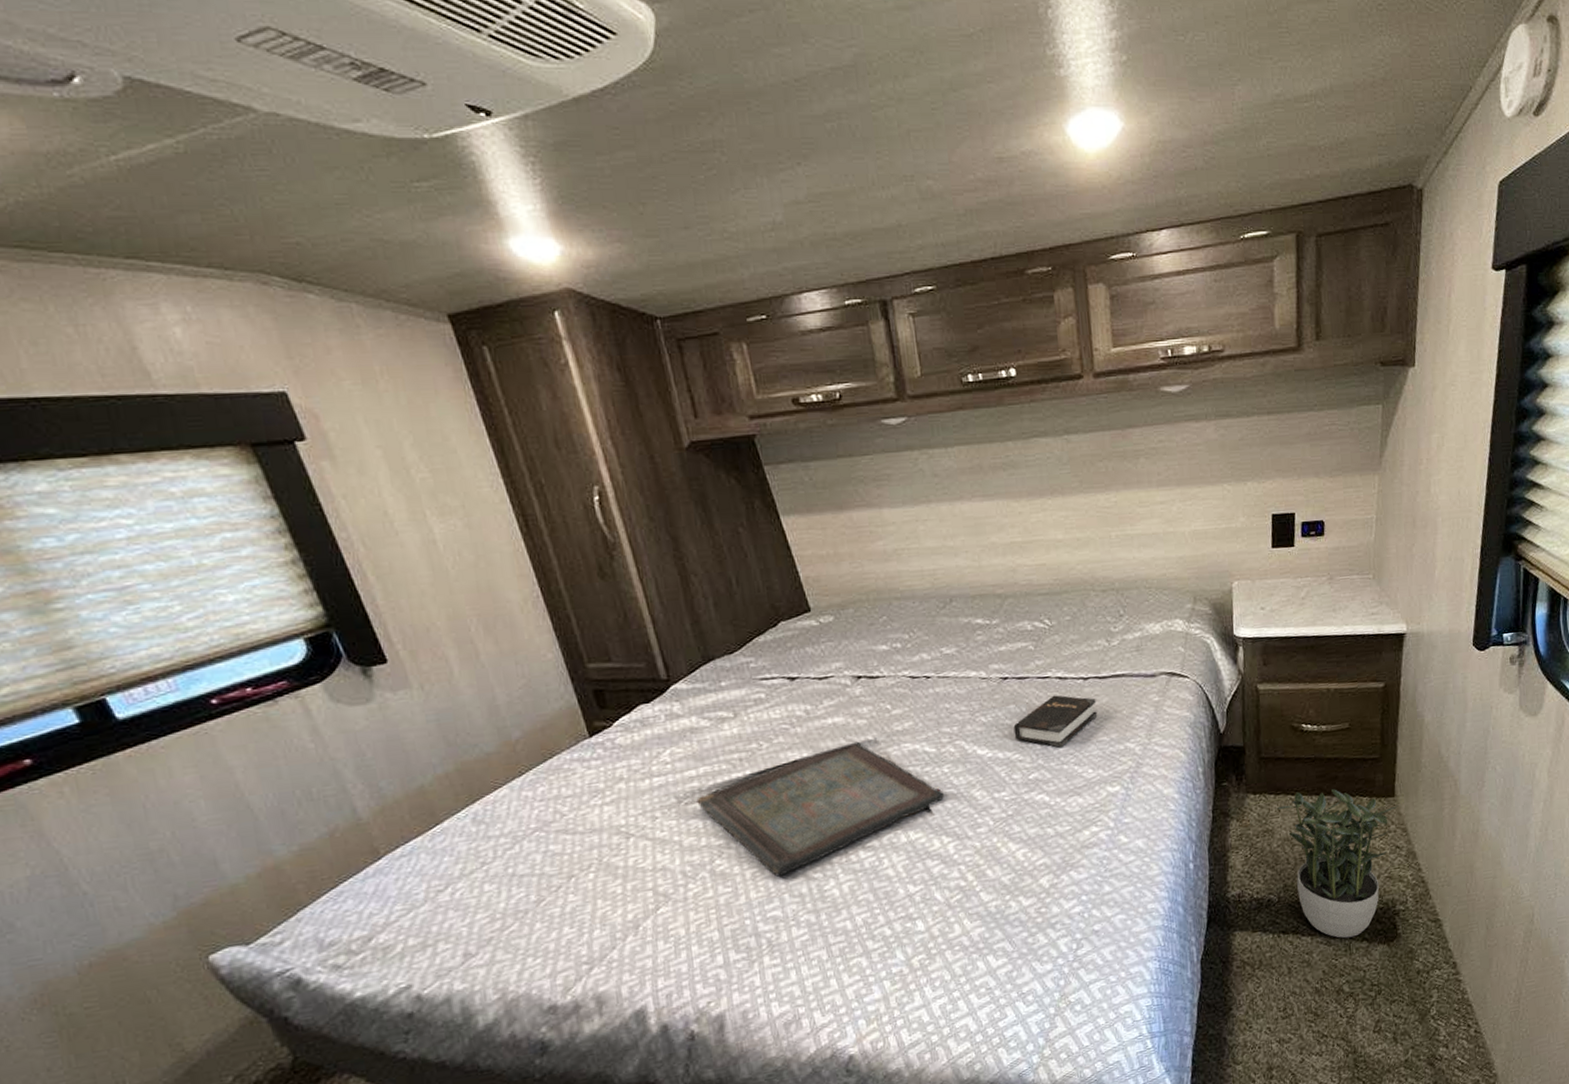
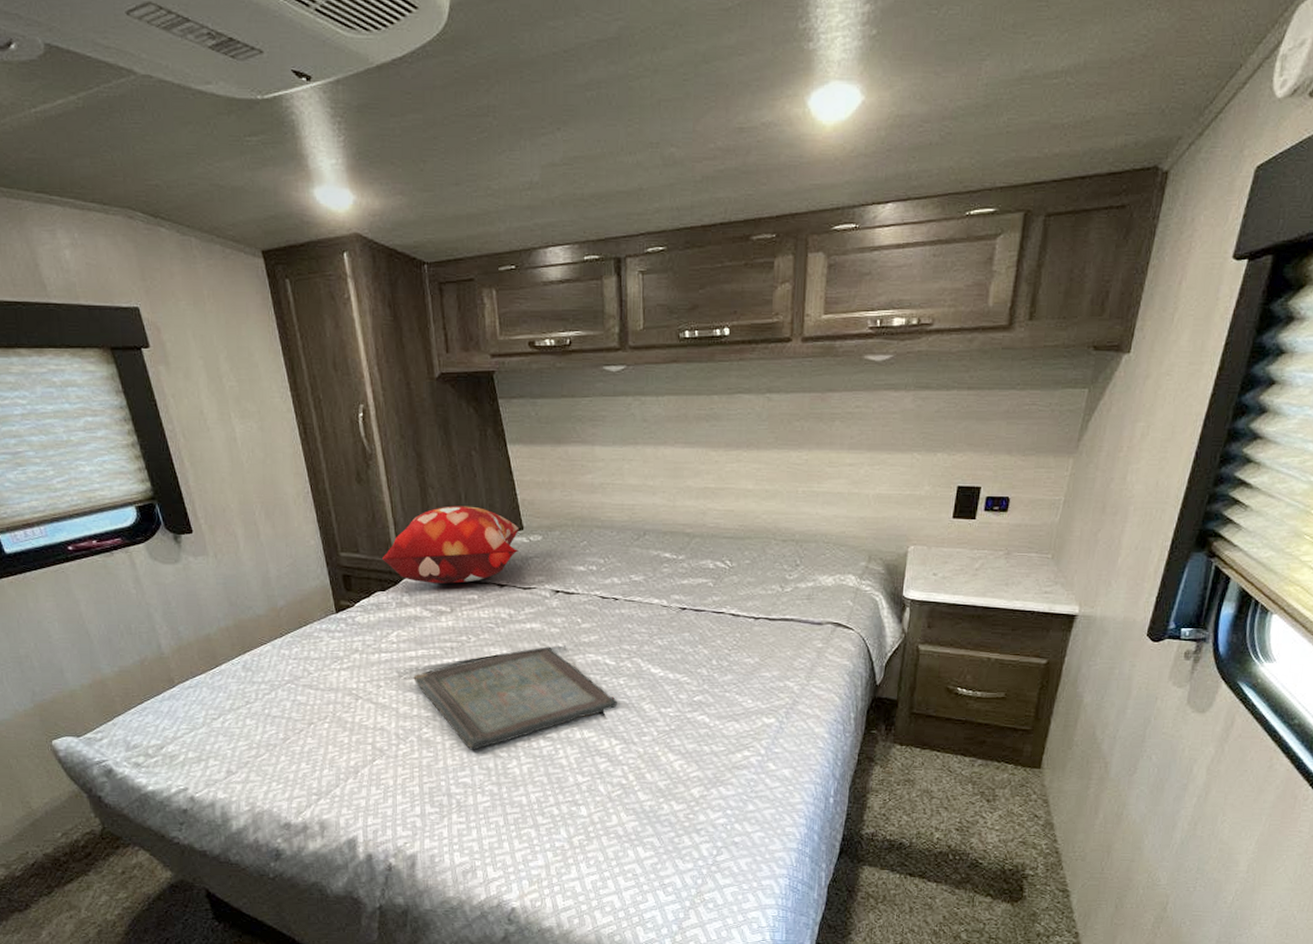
decorative pillow: none [642,591,809,687] -> present [382,506,519,584]
hardback book: present [1013,695,1098,748] -> none [685,629,764,677]
potted plant: present [1276,789,1399,938] -> none [920,749,1043,891]

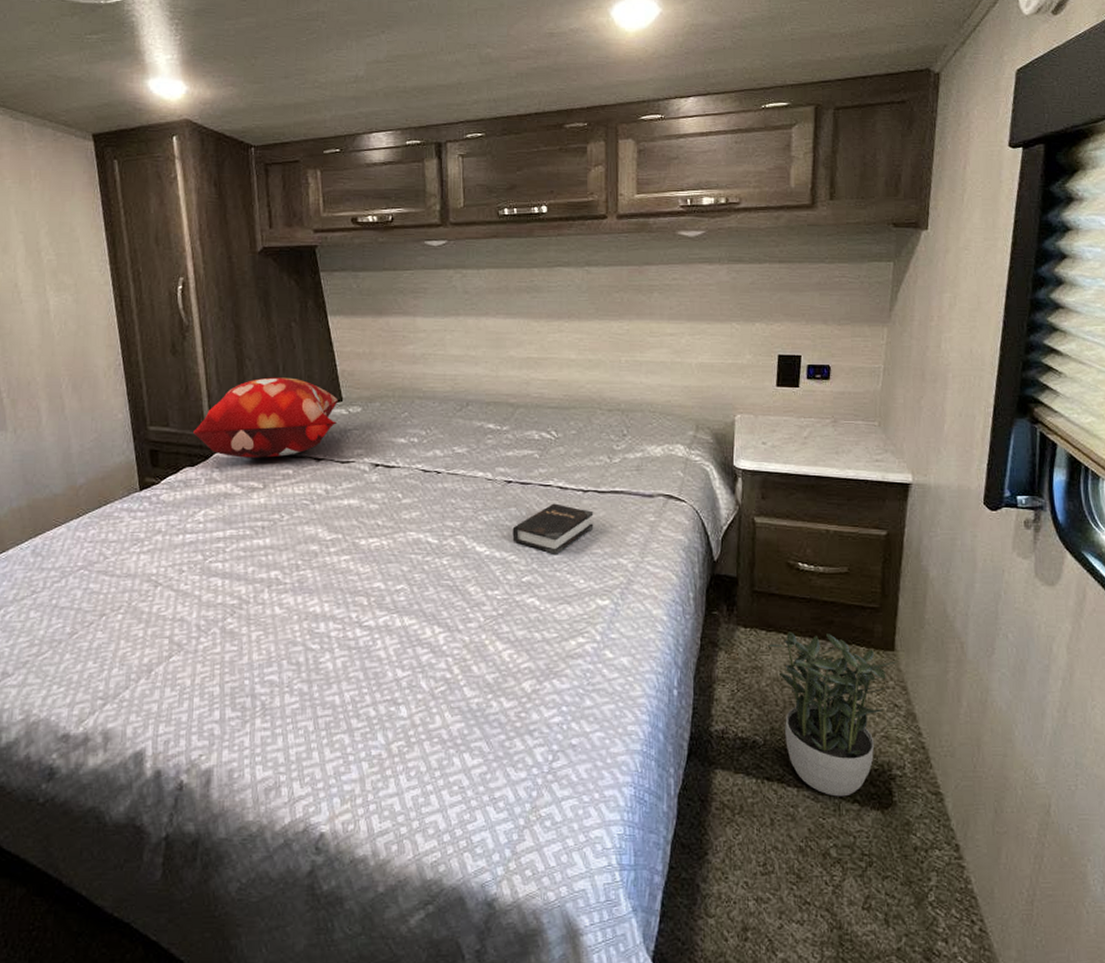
serving tray: present [413,646,617,750] -> none [220,524,440,642]
hardback book: none [685,629,764,677] -> present [512,503,594,554]
potted plant: none [920,749,1043,891] -> present [767,631,899,797]

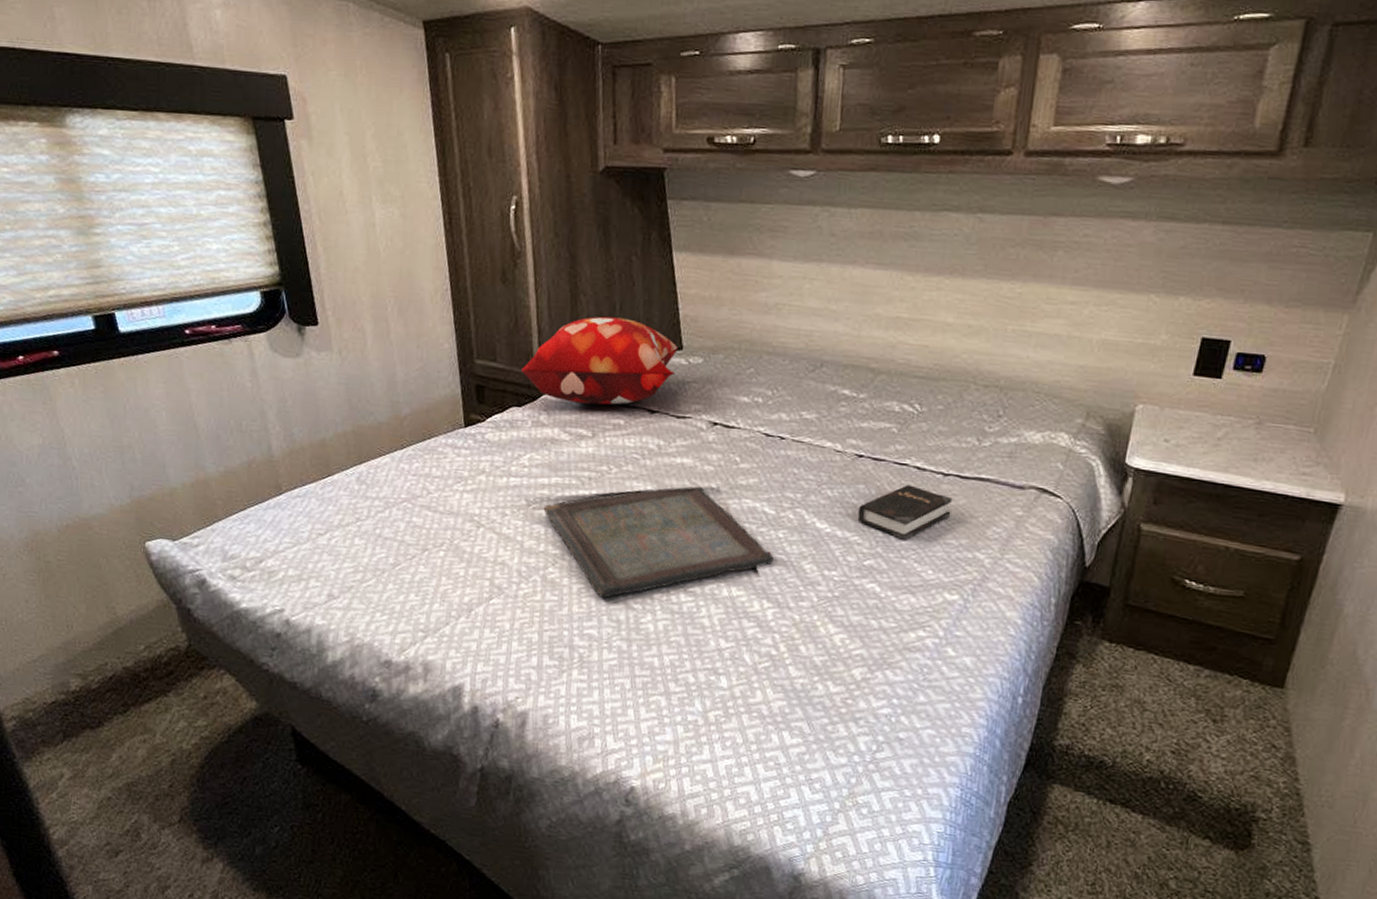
serving tray: none [220,524,440,642] -> present [543,486,774,598]
potted plant: present [767,631,899,797] -> none [1132,652,1286,831]

